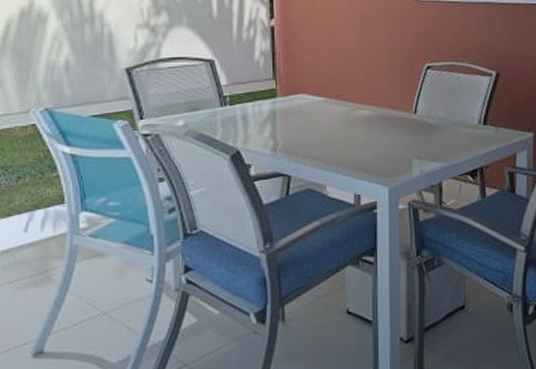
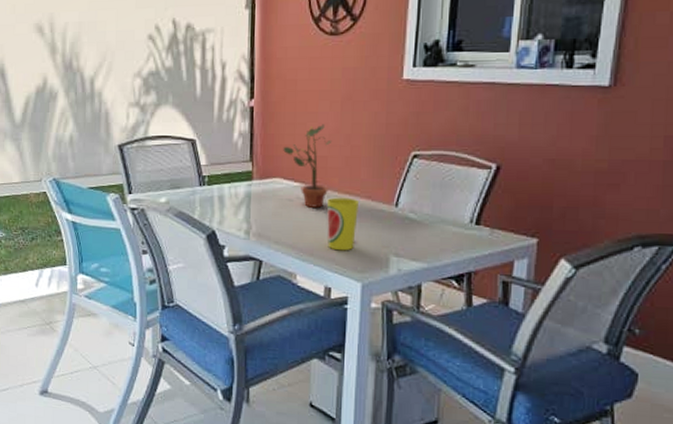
potted plant: none [306,41,352,120] -> present [283,124,331,208]
cup: none [352,108,381,159] -> present [327,197,359,251]

